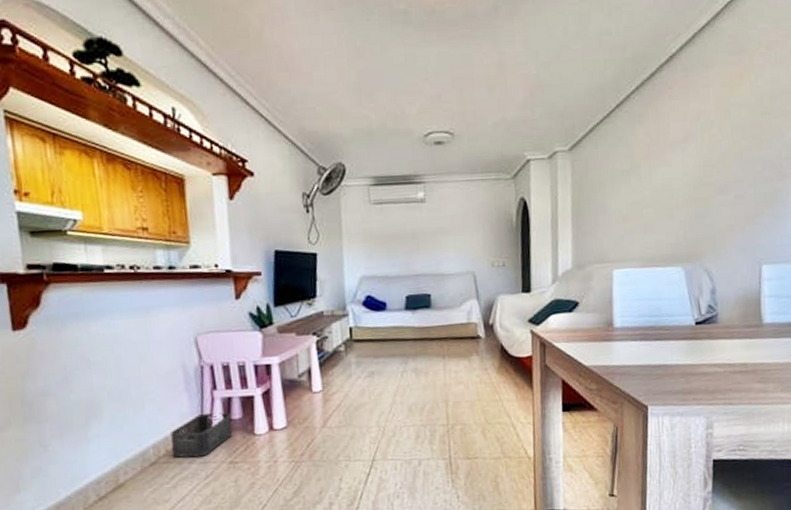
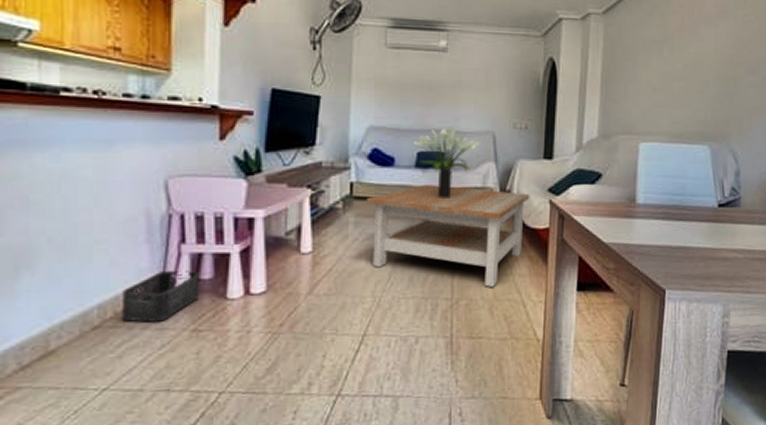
coffee table: none [365,323,512,413] -> present [366,183,530,287]
potted plant: none [402,270,463,336] -> present [414,127,481,199]

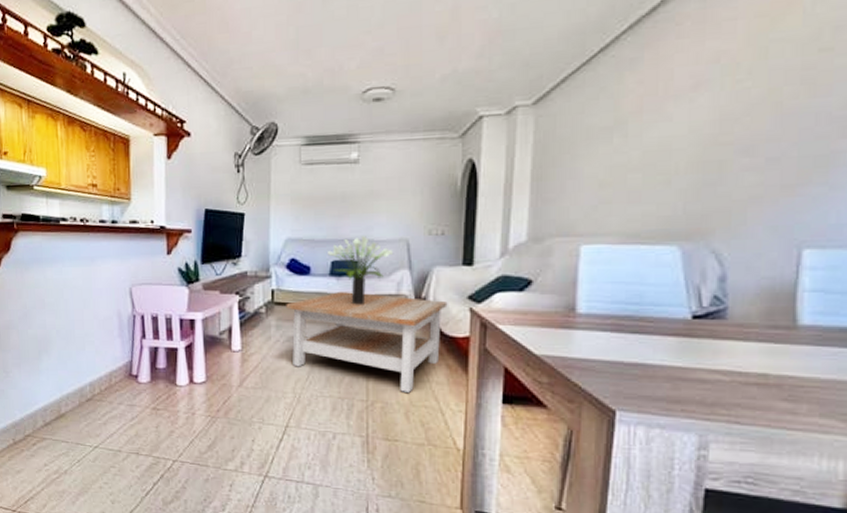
storage bin: present [121,270,200,323] -> none [104,359,157,400]

